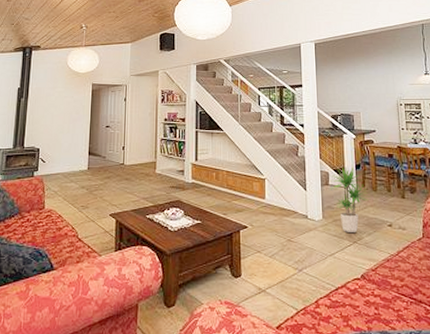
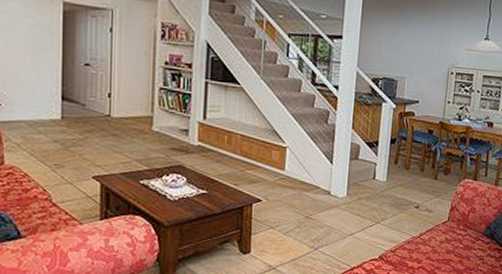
potted plant: present [330,167,371,232] -> none [358,140,402,212]

